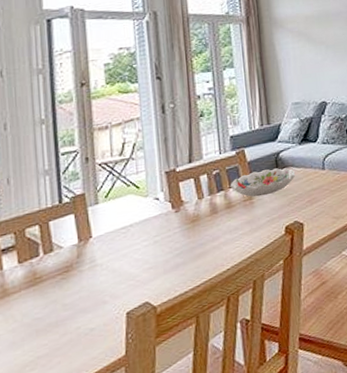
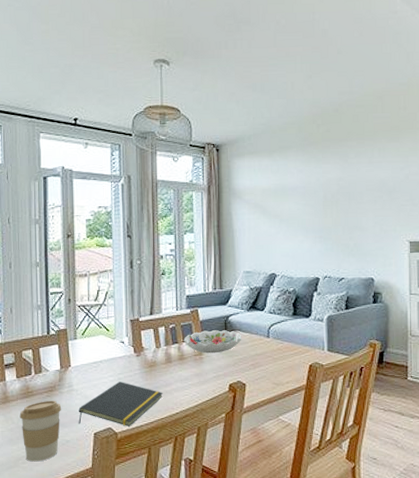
coffee cup: none [24,282,83,366] -> present [19,401,62,462]
notepad: none [104,244,211,306] -> present [78,382,164,426]

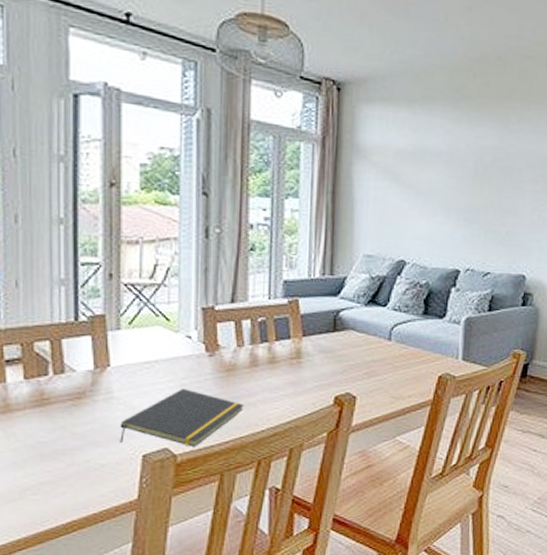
coffee cup: present [19,401,62,462] -> none [28,411,95,492]
decorative bowl: present [183,329,242,354] -> none [276,326,356,357]

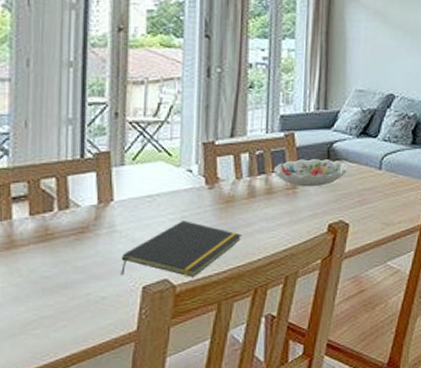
decorative bowl: none [276,326,356,357] -> present [273,158,348,187]

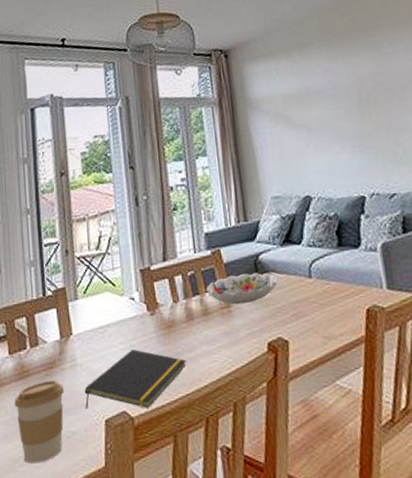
coffee cup: none [31,246,97,327] -> present [14,380,65,464]

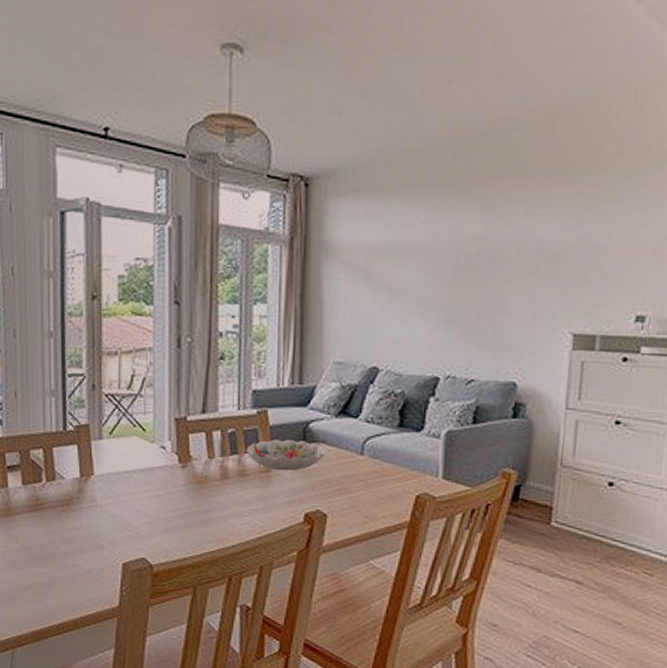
coffee cup: present [14,380,65,464] -> none [26,517,81,594]
notepad: present [84,349,187,410] -> none [103,499,216,558]

